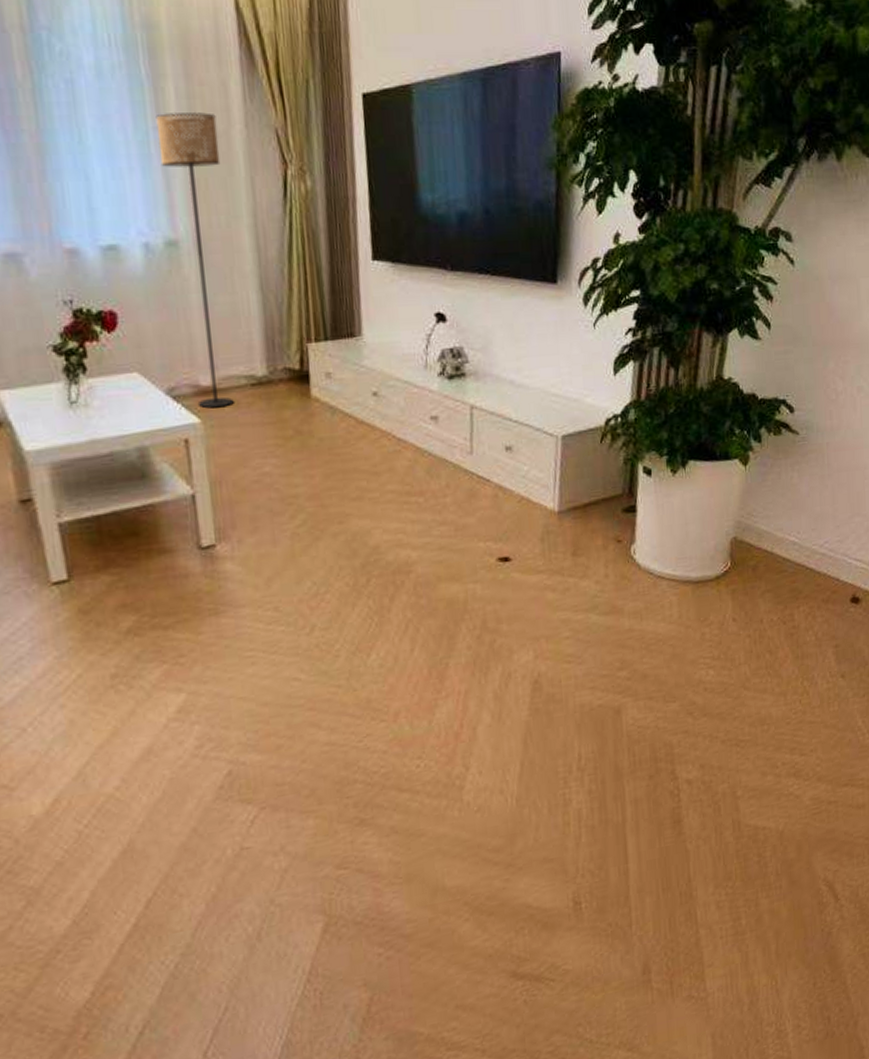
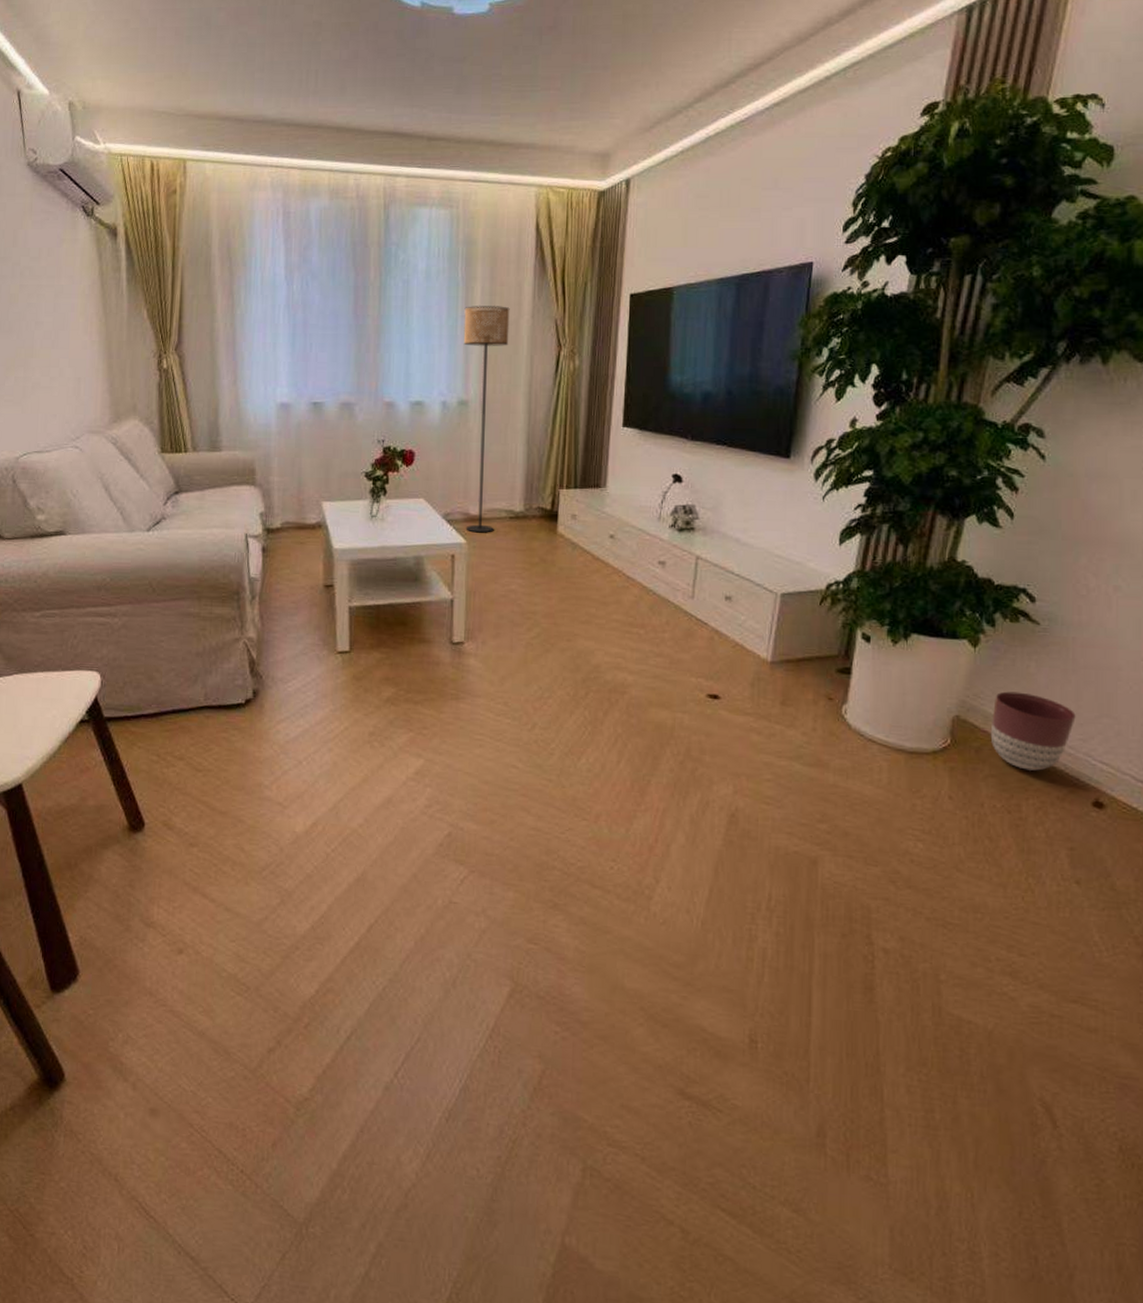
planter: none [764,504,833,580] -> present [990,691,1076,771]

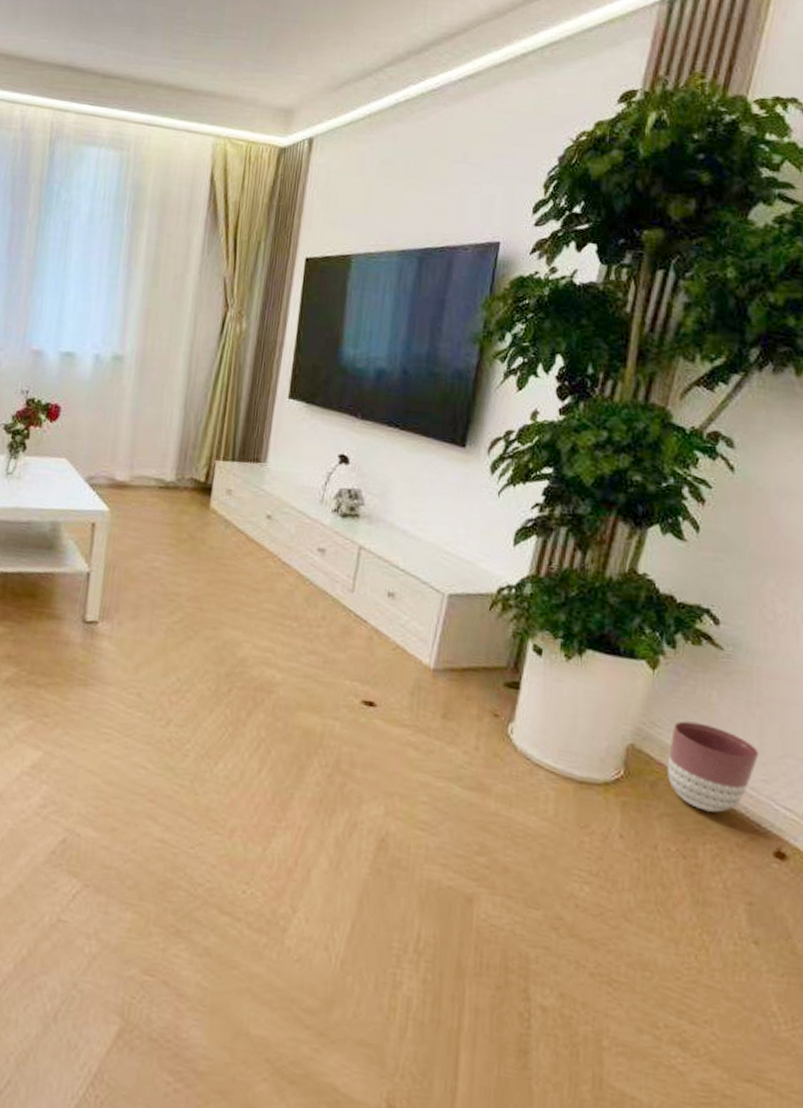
floor lamp: present [463,306,510,533] -> none [110,255,176,502]

